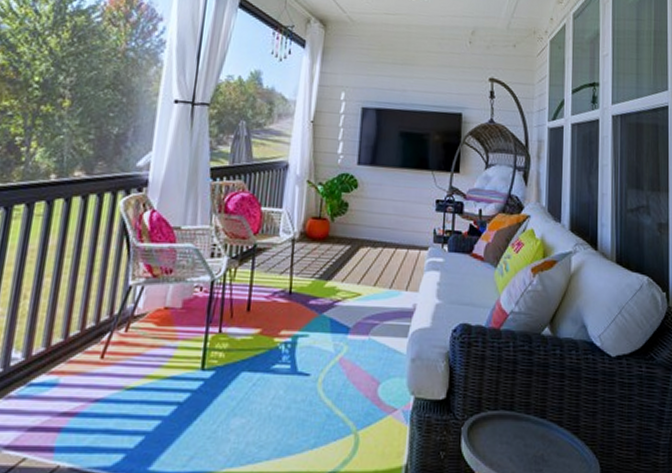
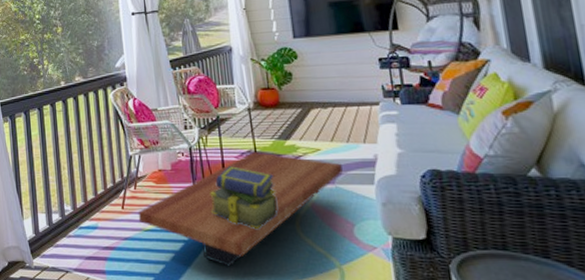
coffee table: none [121,292,380,437] -> present [138,152,343,267]
stack of books: none [222,308,305,387] -> present [210,166,277,229]

